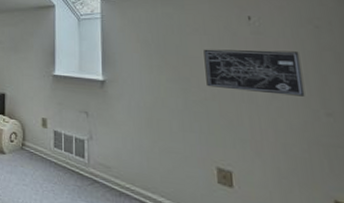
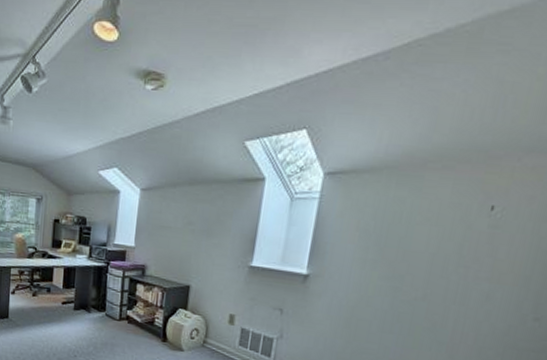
wall art: present [204,49,305,97] -> none [421,243,532,300]

